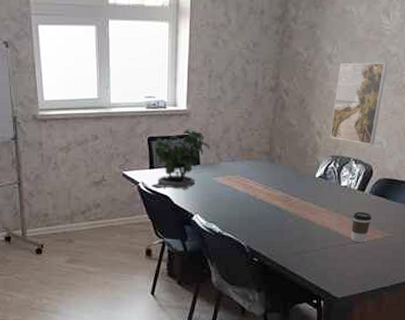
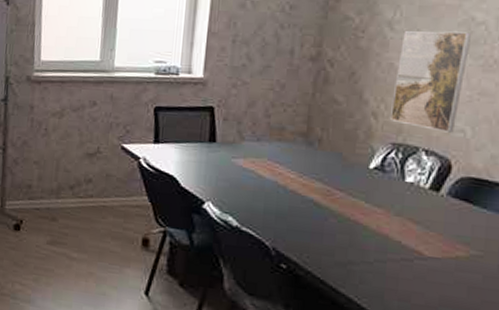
potted plant: present [150,128,210,190] -> none [154,98,230,171]
coffee cup: present [351,211,372,243] -> none [419,217,451,260]

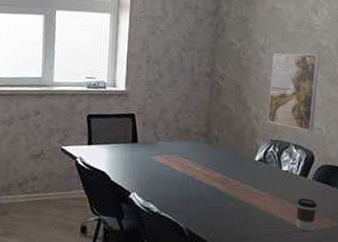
coffee cup: none [419,217,451,260] -> present [296,197,317,232]

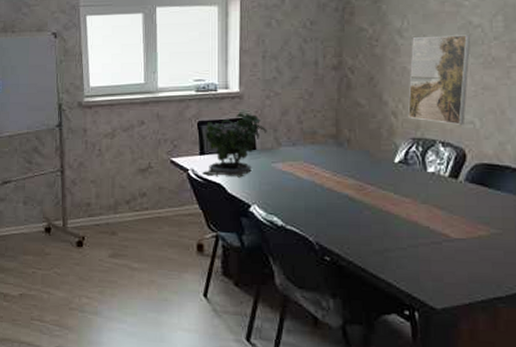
potted plant: none [88,107,148,167] -> present [201,111,267,178]
coffee cup: present [296,197,317,232] -> none [445,202,471,241]

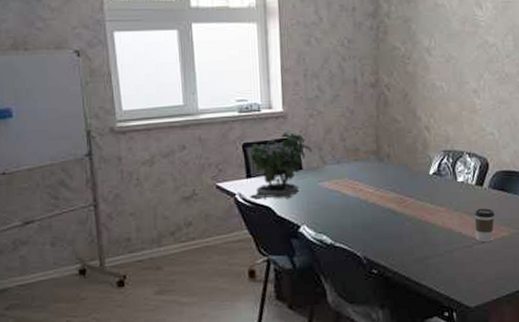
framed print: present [407,34,471,125] -> none [438,53,488,137]
coffee cup: none [445,202,471,241] -> present [474,208,495,243]

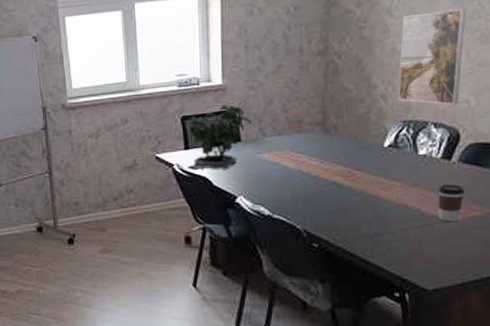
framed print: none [438,53,488,137] -> present [397,9,467,105]

